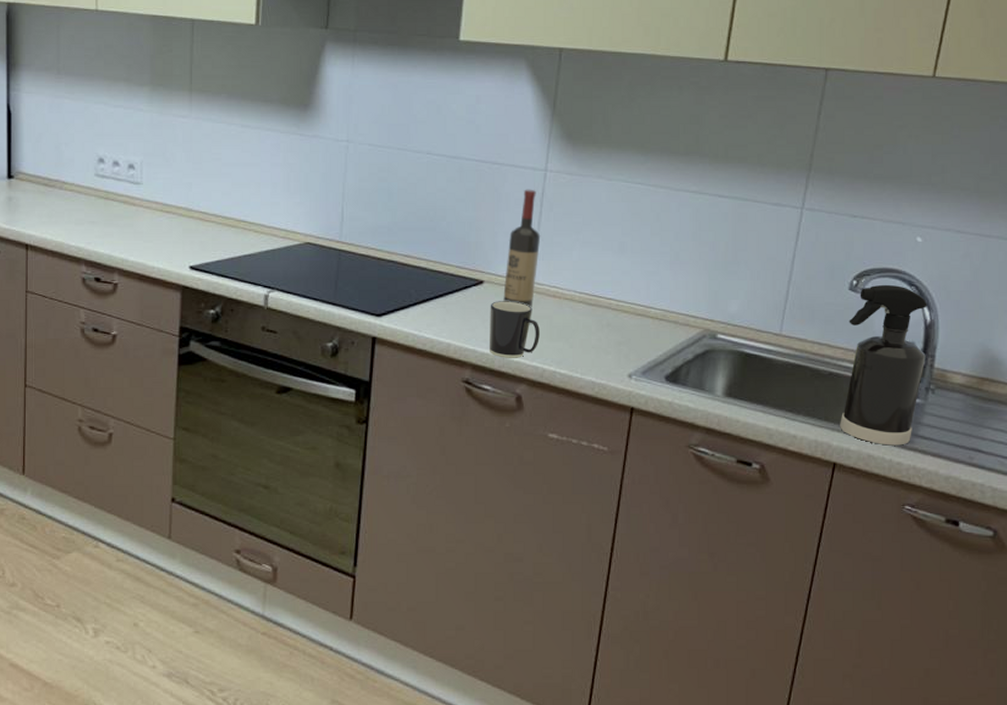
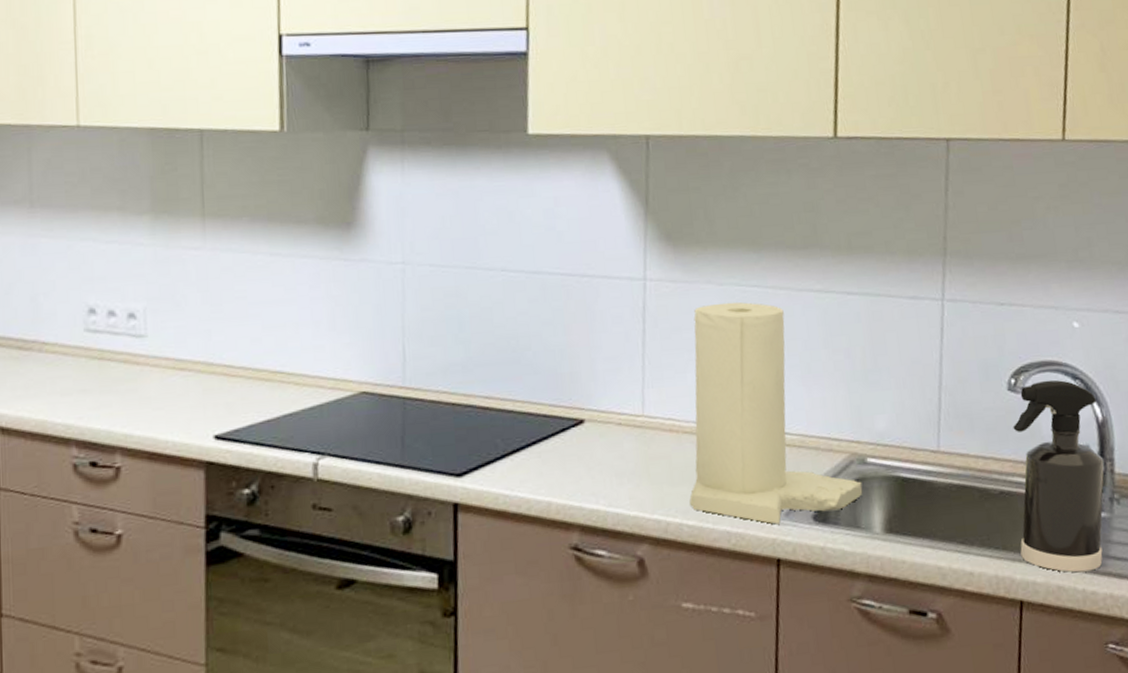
mug: present [488,301,540,359] -> none [594,441,659,514]
wine bottle: present [503,189,541,308] -> none [609,303,648,448]
paper towel: none [564,195,711,380] -> present [689,301,863,525]

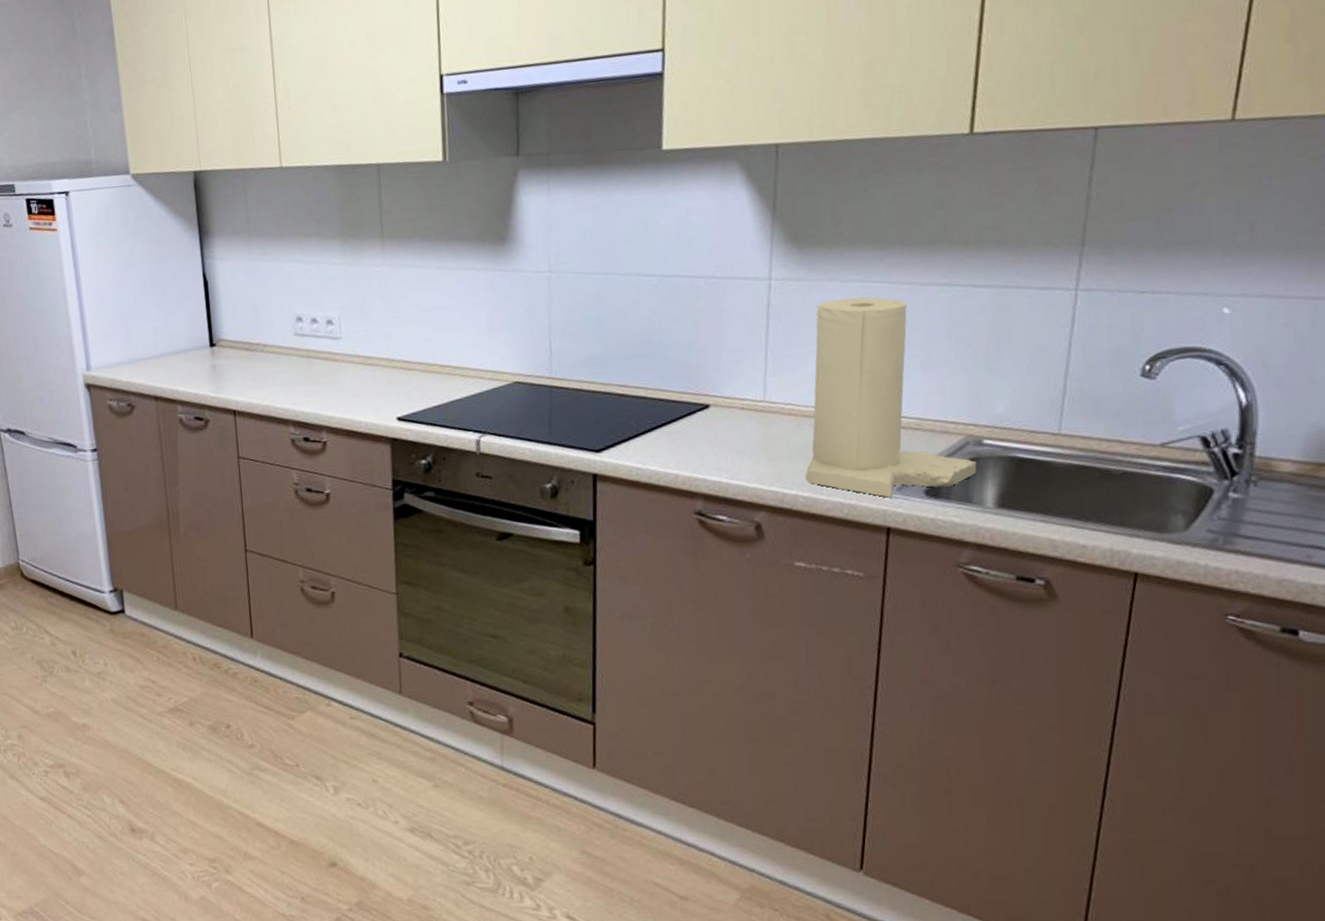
spray bottle: present [1013,380,1105,573] -> none [1139,365,1244,549]

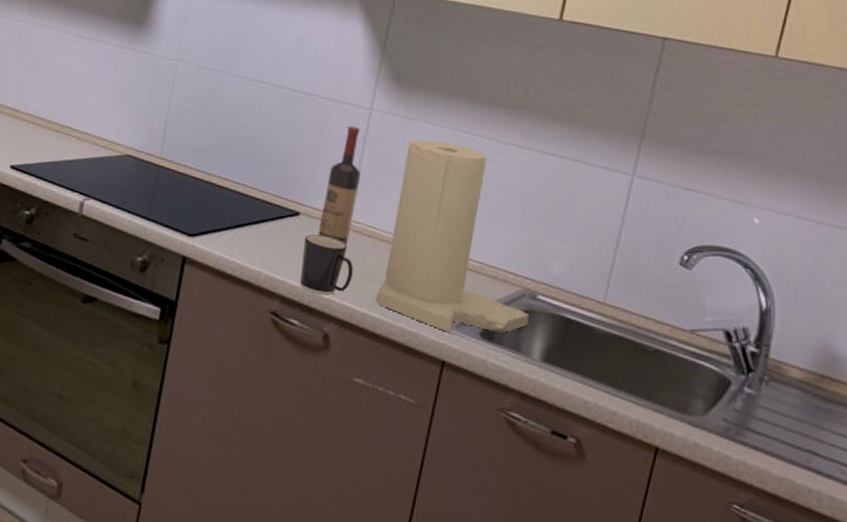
mug: none [718,423,777,486] -> present [299,234,353,296]
wine bottle: none [732,301,770,429] -> present [318,125,362,246]

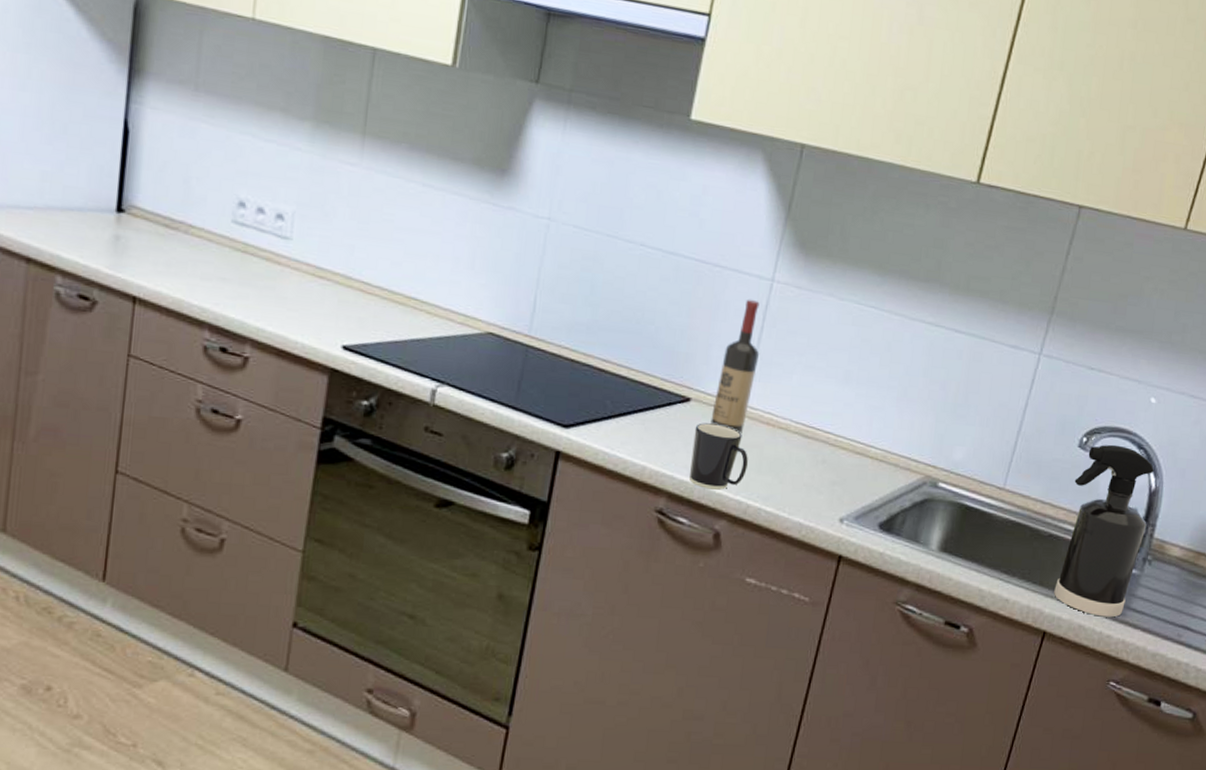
paper towel: present [376,140,529,333] -> none [771,315,929,526]
spray bottle: none [664,263,763,438] -> present [1054,444,1154,618]

